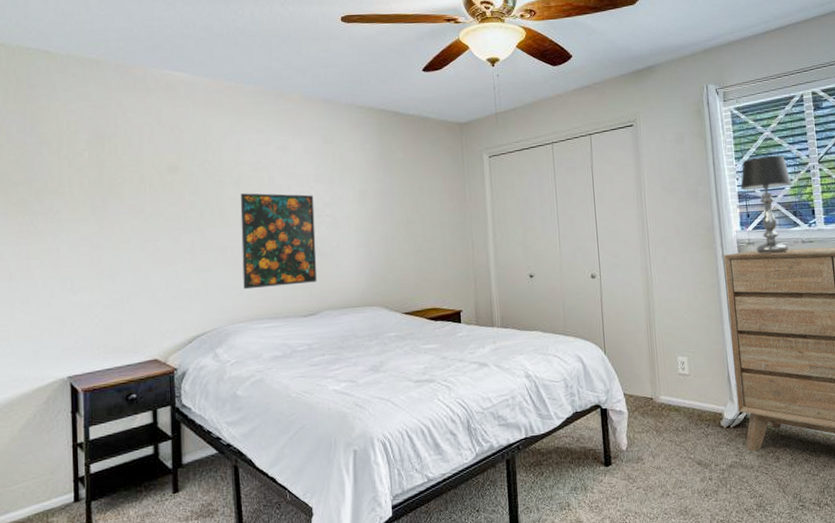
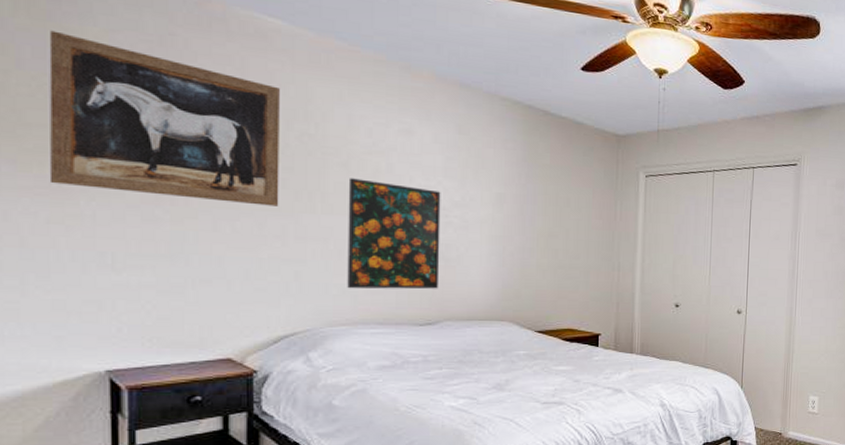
wall art: none [28,110,189,228] -> present [49,30,280,206]

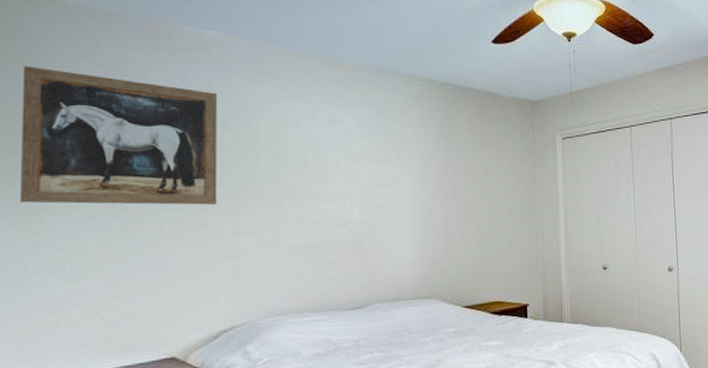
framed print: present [347,178,441,290] -> none [279,170,367,279]

